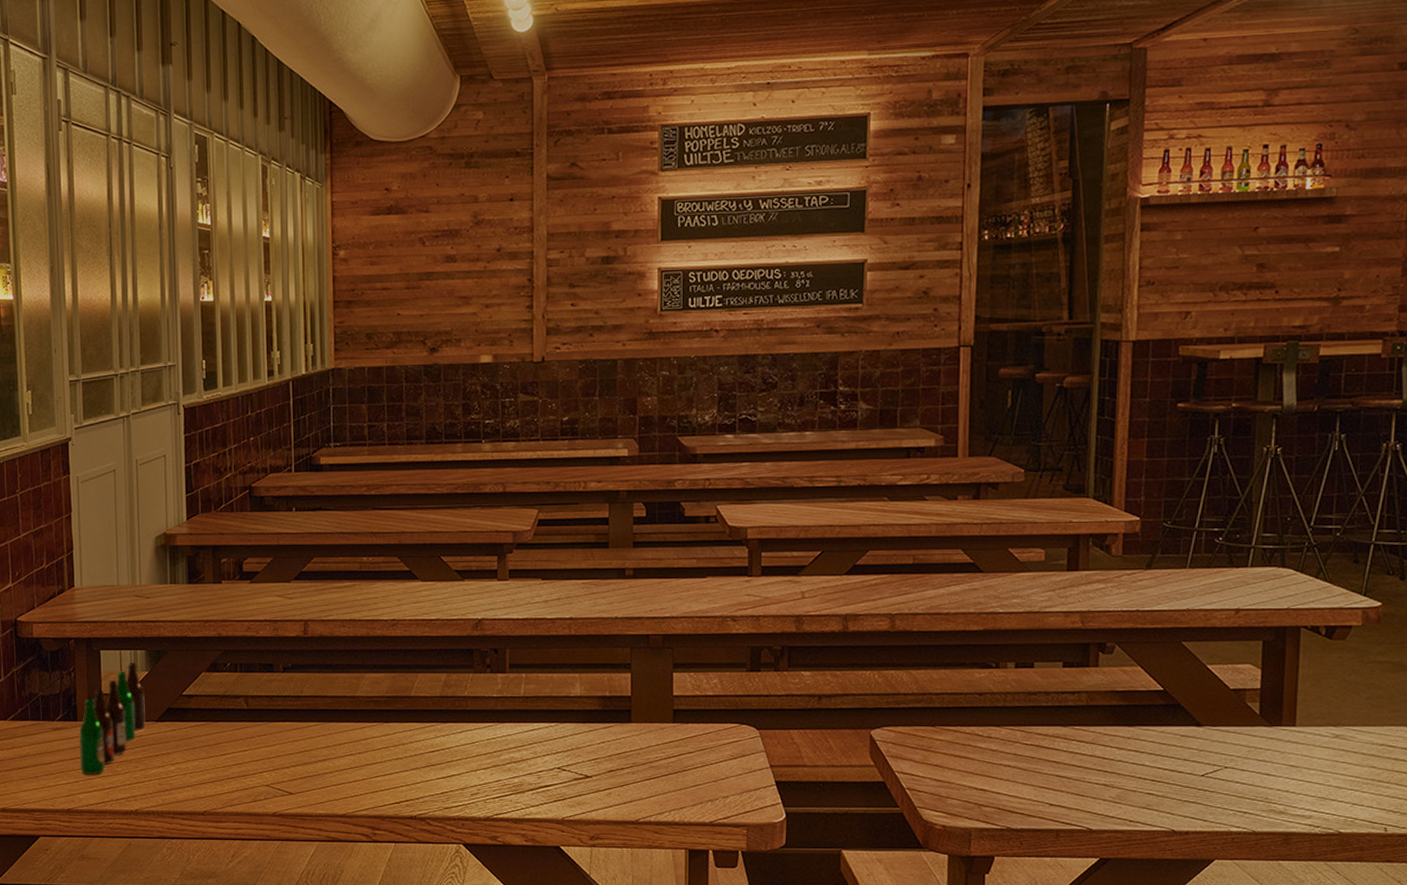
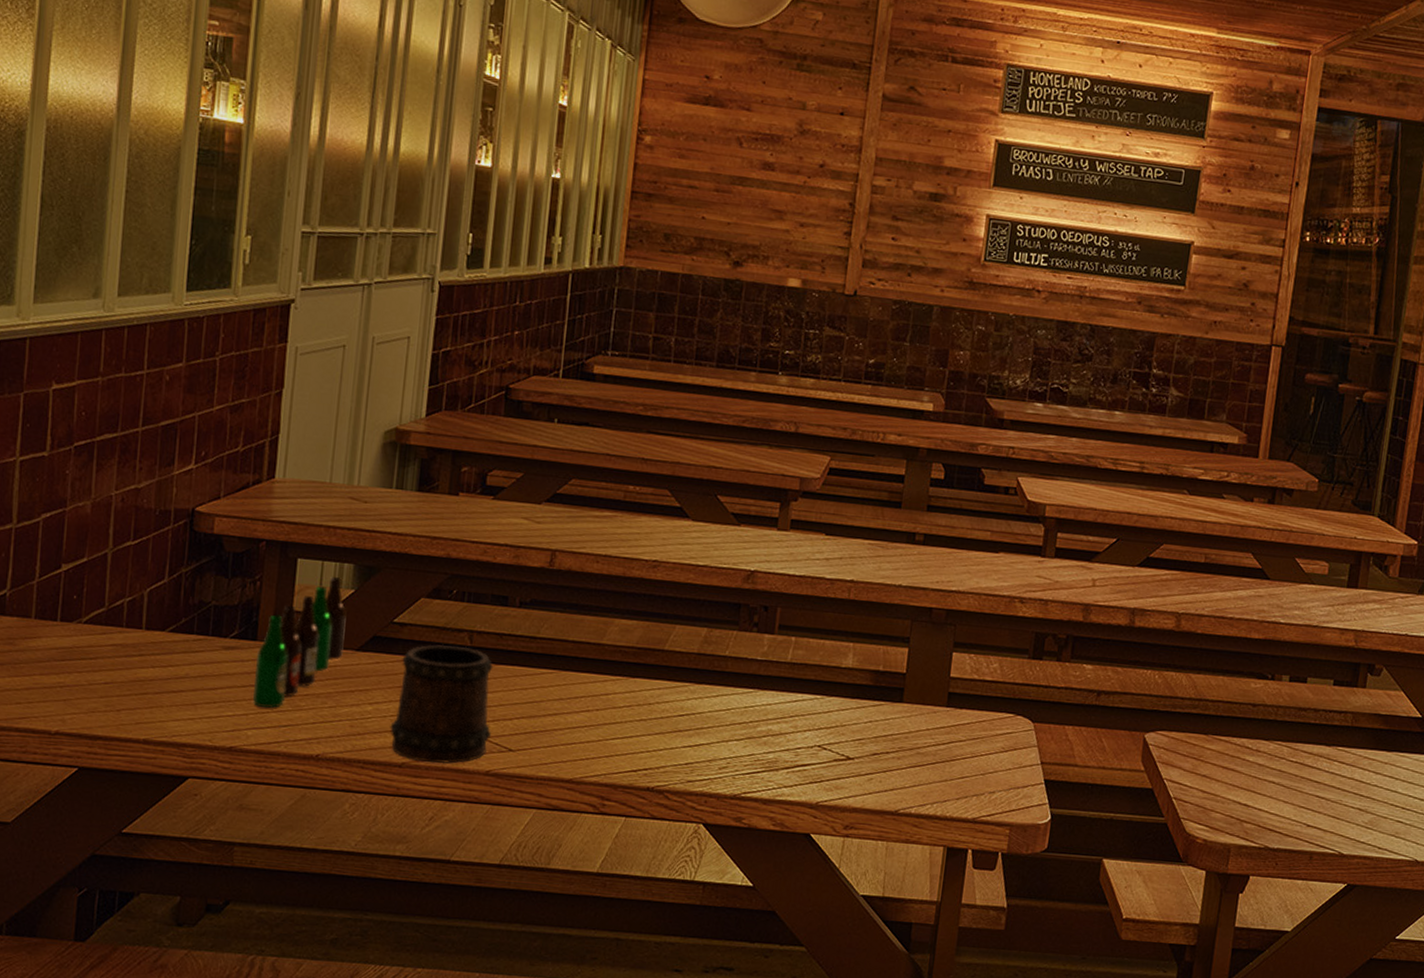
beer mug: none [190,709,274,810] -> present [389,645,493,764]

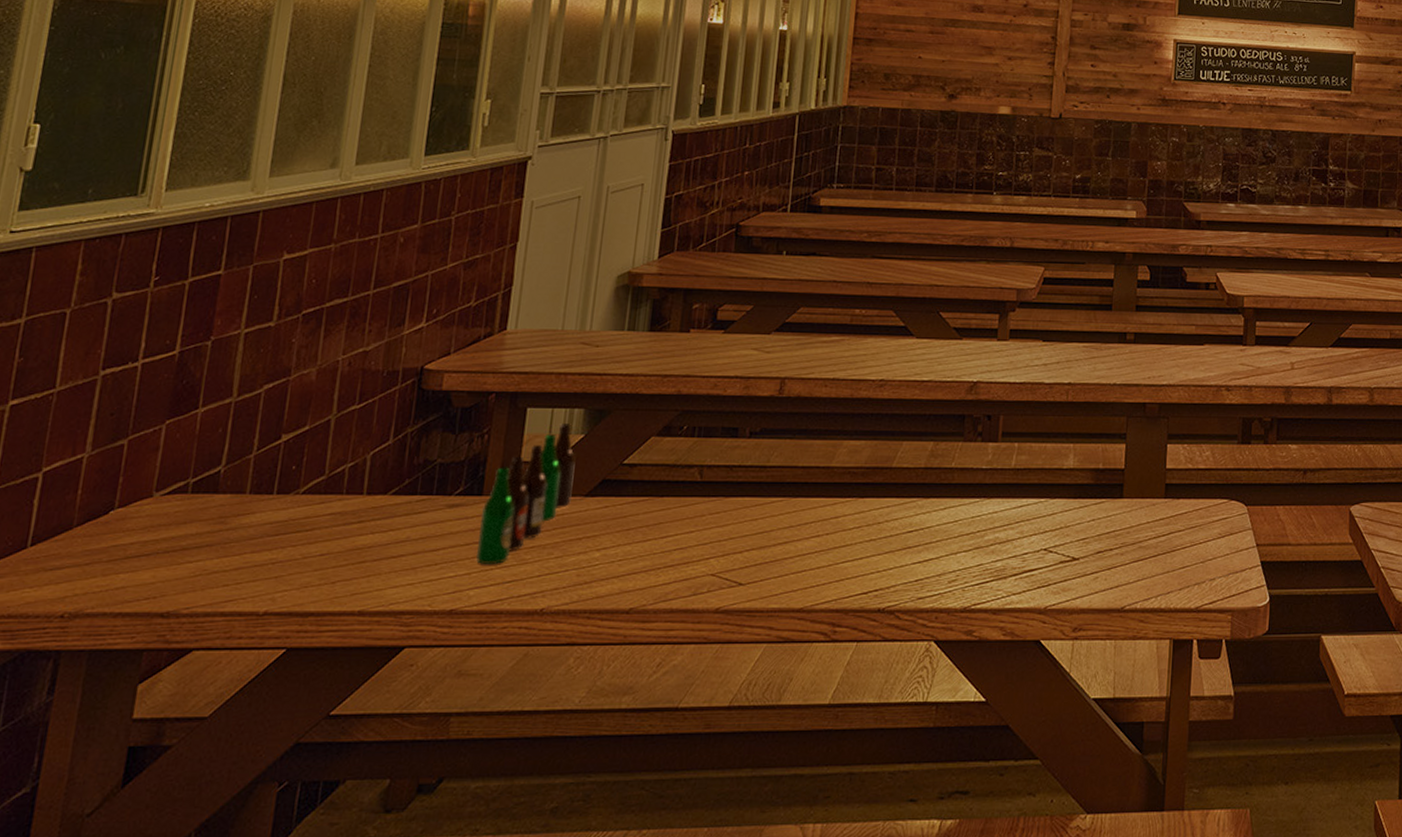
beer mug: present [389,645,493,764] -> none [617,482,723,606]

